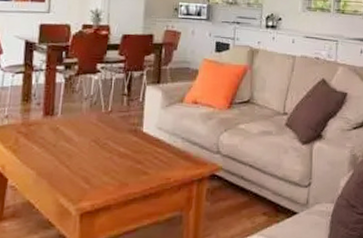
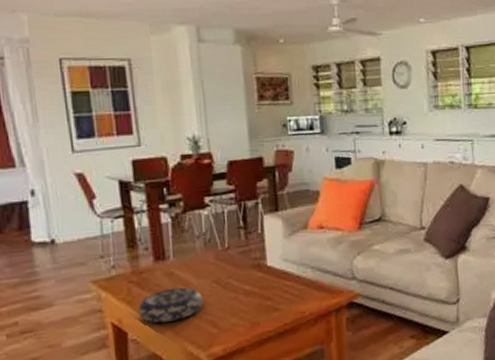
decorative bowl: none [21,142,81,173] -> present [138,287,203,323]

